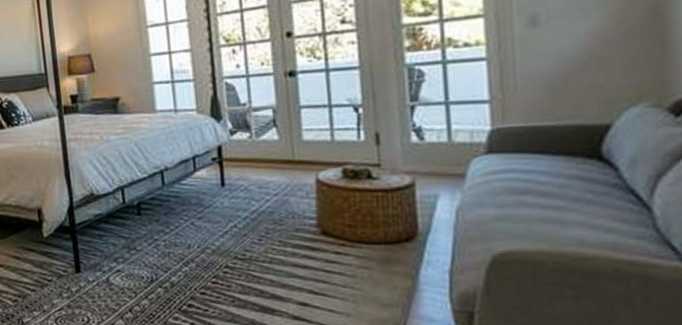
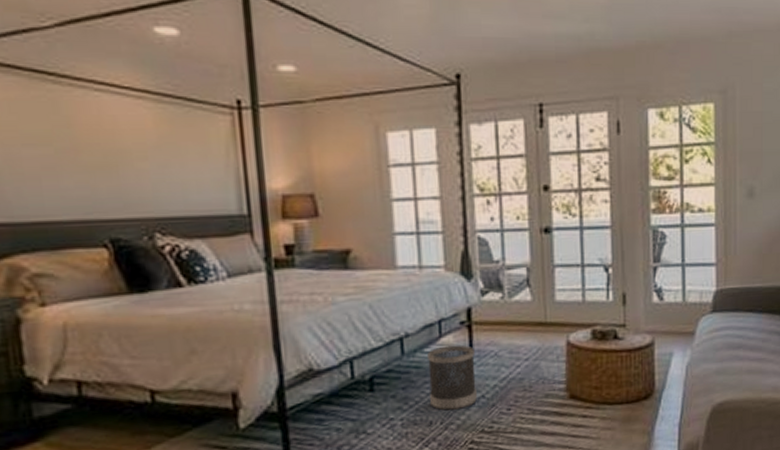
wastebasket: none [184,178,230,236] -> present [427,345,477,411]

